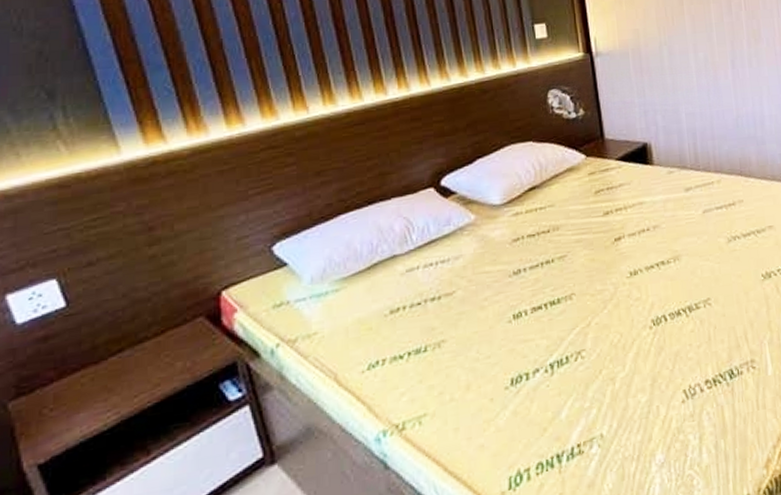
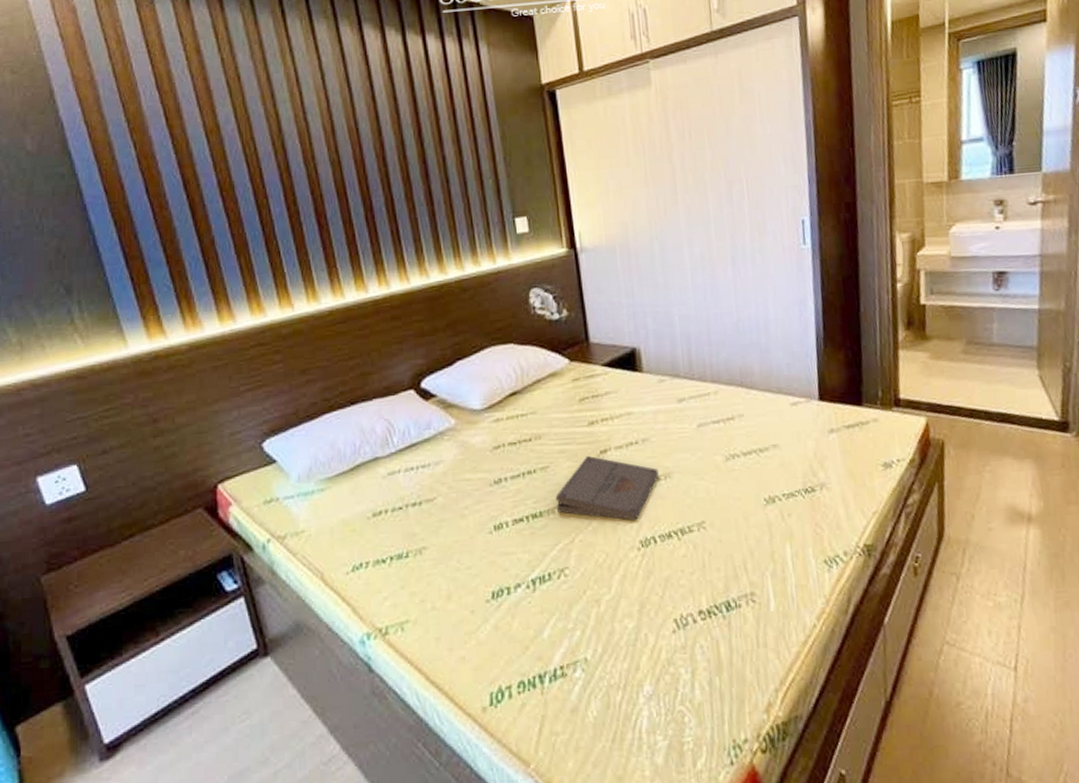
pizza box: none [572,243,668,302] -> present [555,455,659,521]

